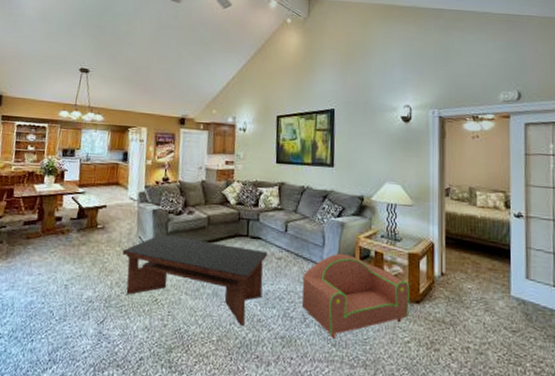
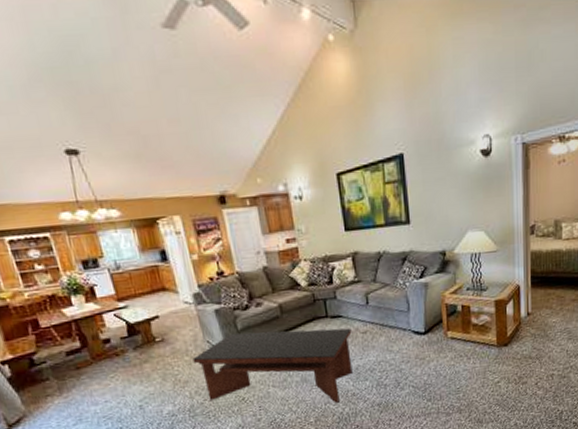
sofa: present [302,253,410,339] -> none [391,313,498,395]

